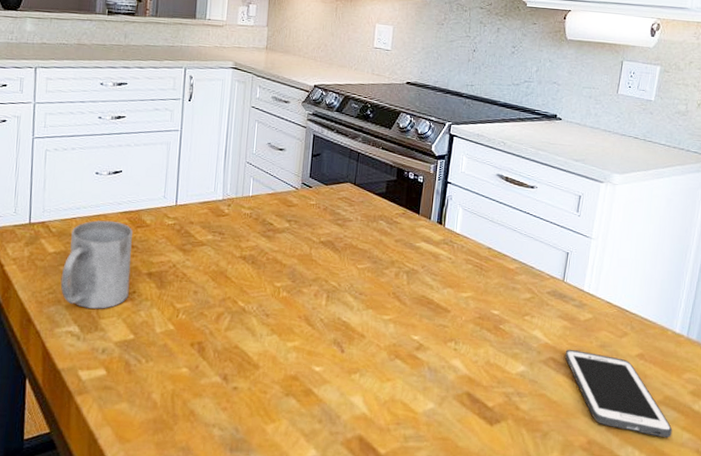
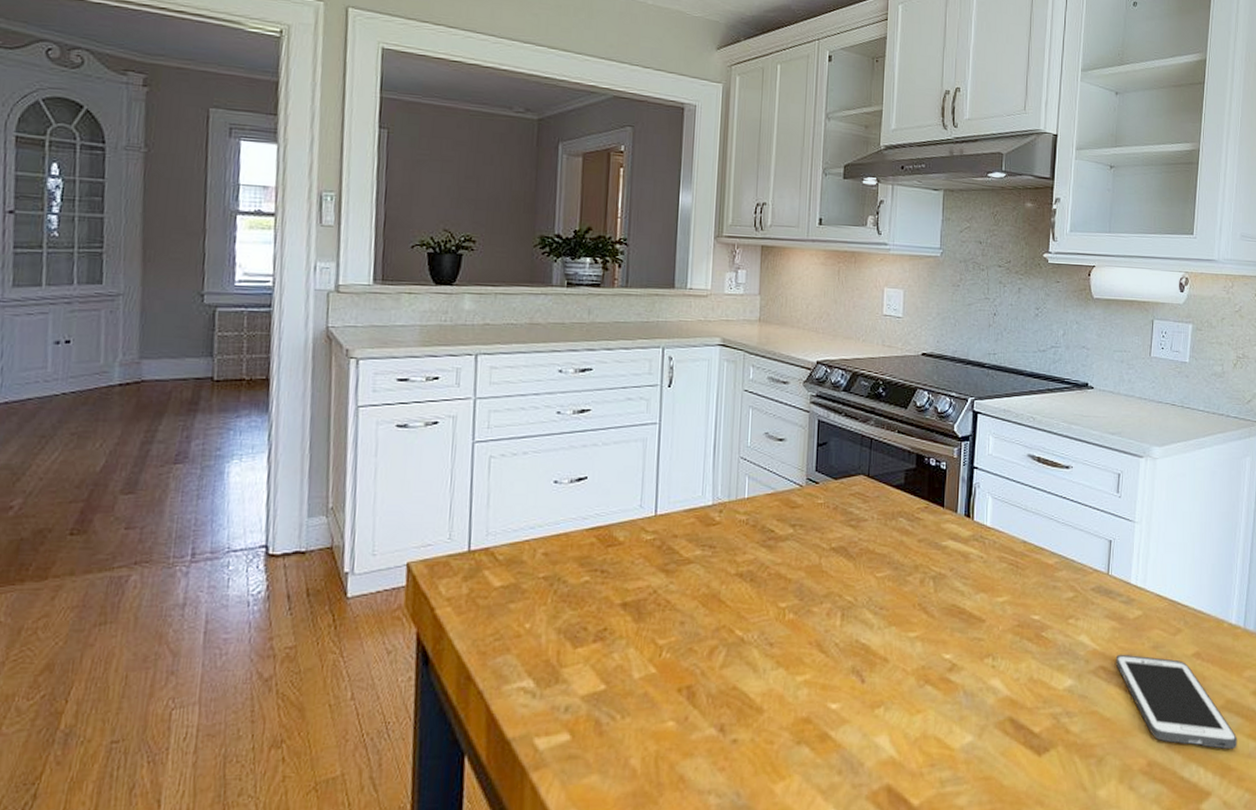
mug: present [60,219,134,309] -> none [509,540,603,655]

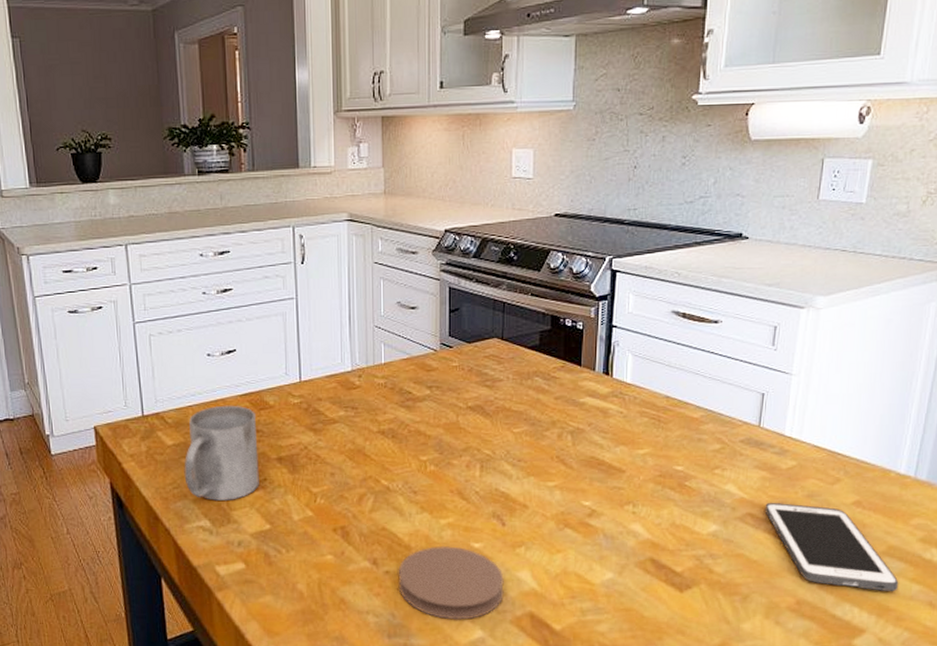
mug: none [509,540,603,655] -> present [184,405,259,501]
coaster: none [746,707,861,798] -> present [398,545,504,620]

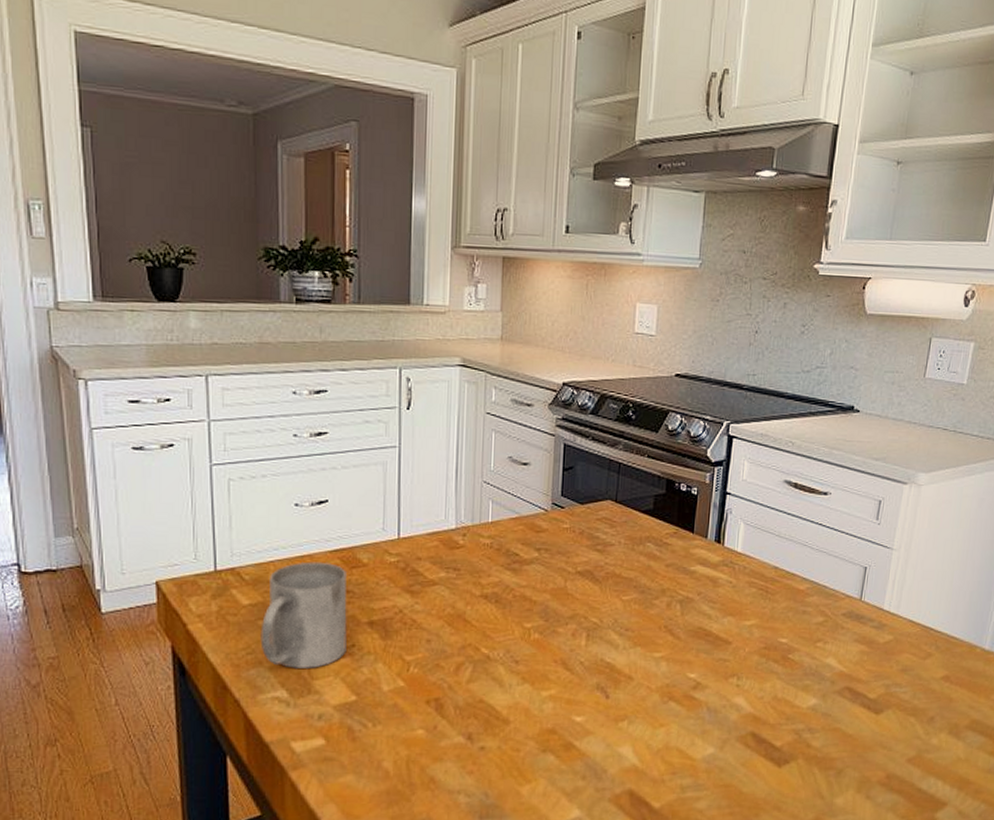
coaster: present [398,545,504,620] -> none [493,719,605,799]
cell phone: present [764,502,899,592] -> none [861,676,979,766]

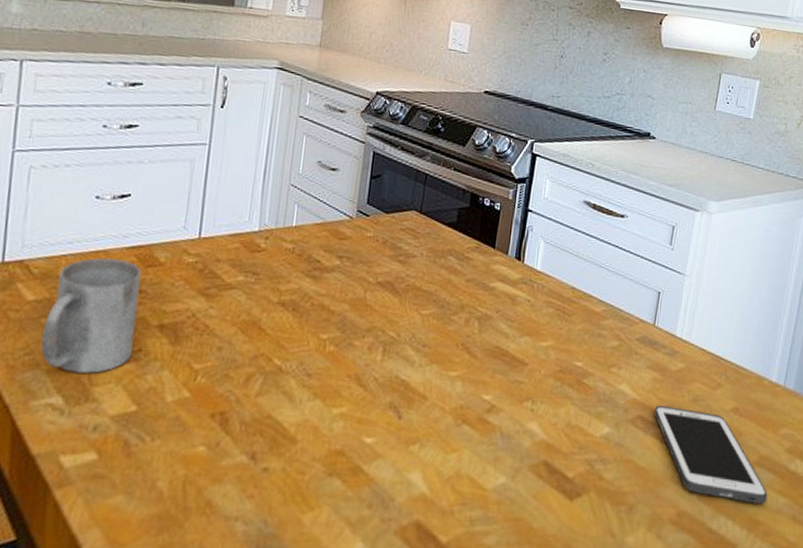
cell phone: none [861,676,979,766] -> present [654,405,768,505]

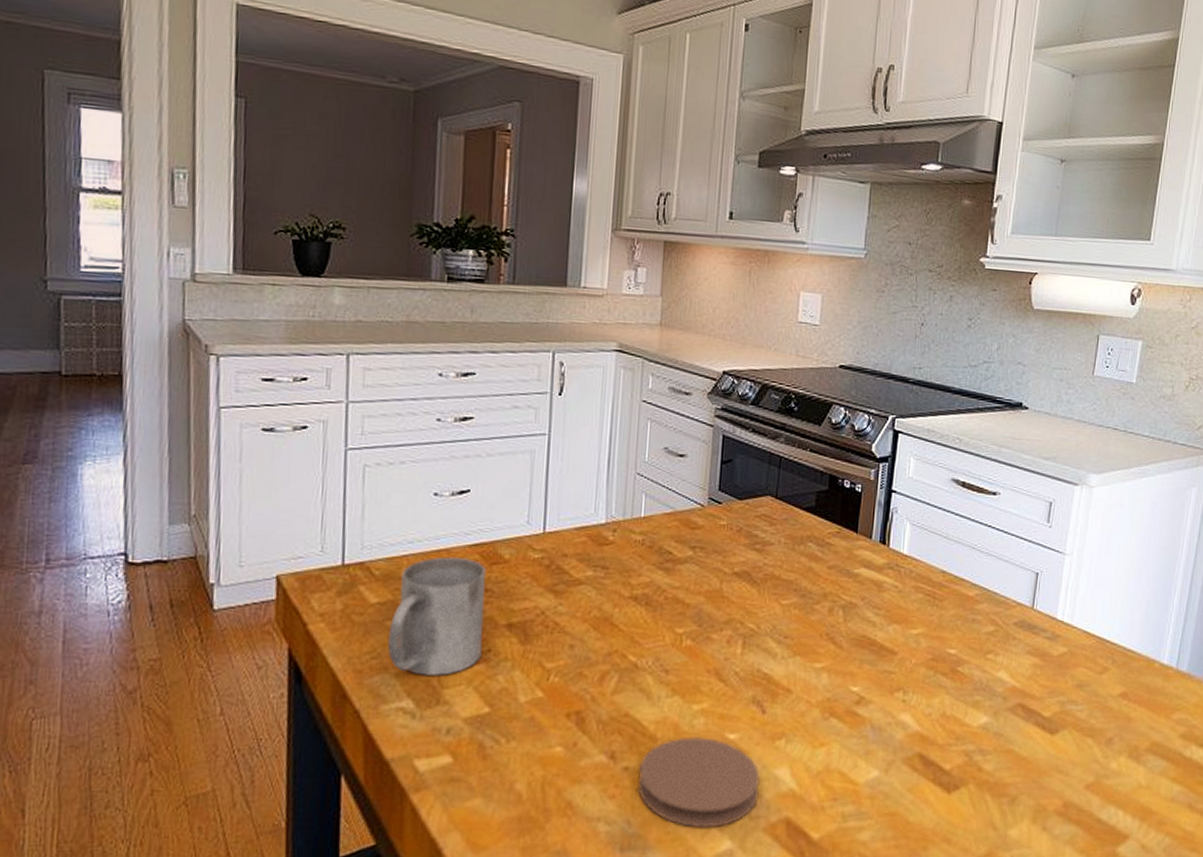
coaster: none [276,439,394,529] -> present [637,736,760,828]
cell phone: present [654,405,768,505] -> none [1035,692,1161,793]

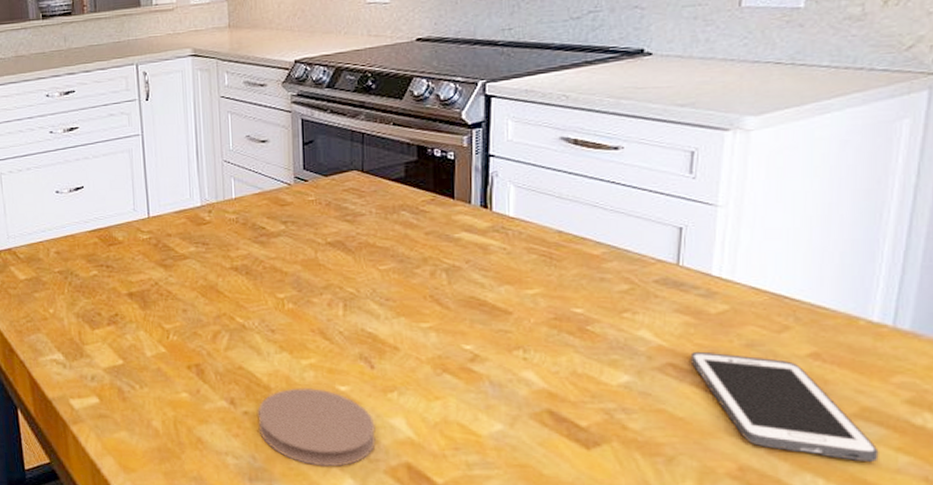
mug: present [387,556,487,675] -> none [36,240,111,335]
cell phone: none [1035,692,1161,793] -> present [690,351,879,463]

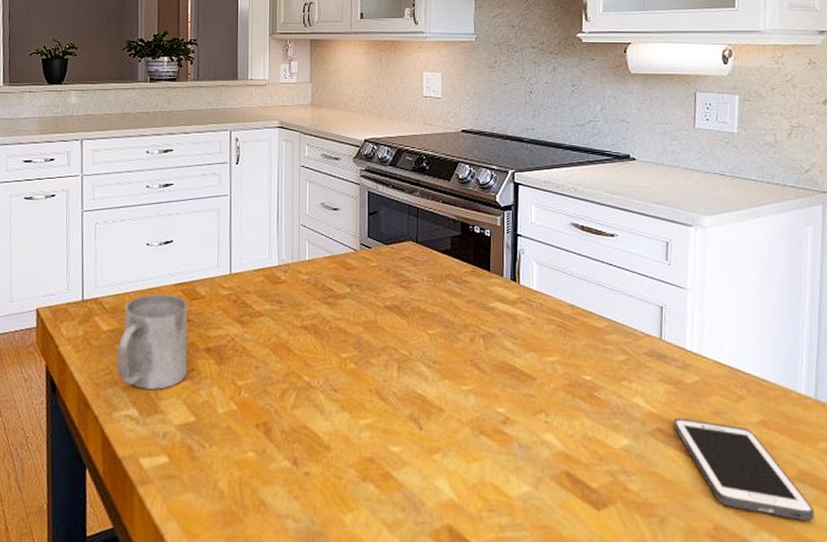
mug: none [36,240,111,335] -> present [116,293,189,390]
coaster: present [257,387,376,467] -> none [318,447,422,530]

